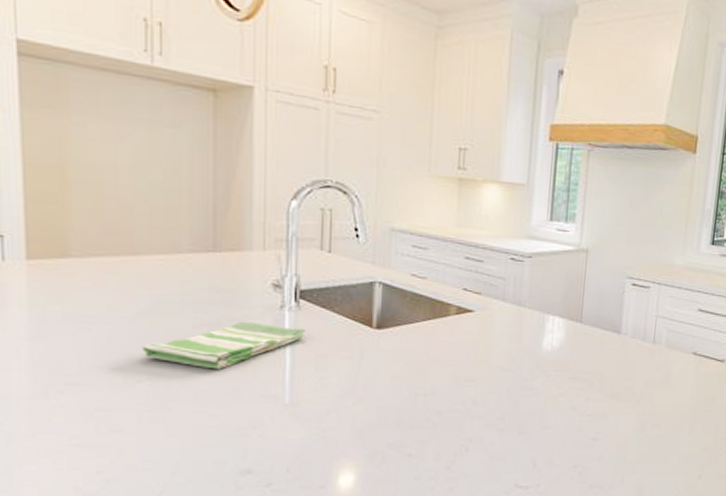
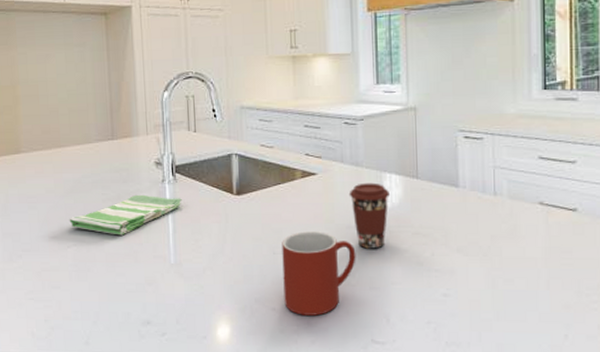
mug: none [422,372,509,461] -> present [282,231,356,316]
coffee cup: none [507,323,552,393] -> present [348,182,391,249]

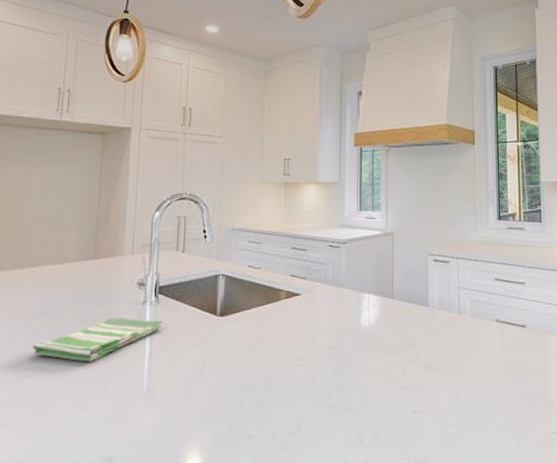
mug: present [282,231,356,316] -> none [260,352,334,441]
coffee cup: present [348,182,391,249] -> none [330,303,368,368]

